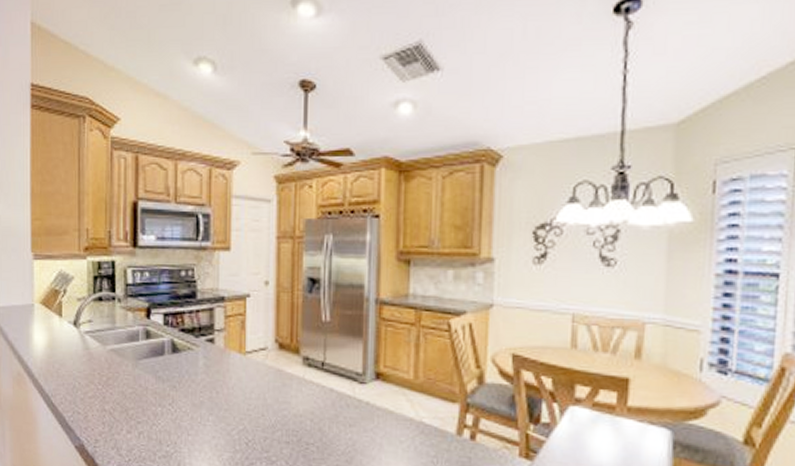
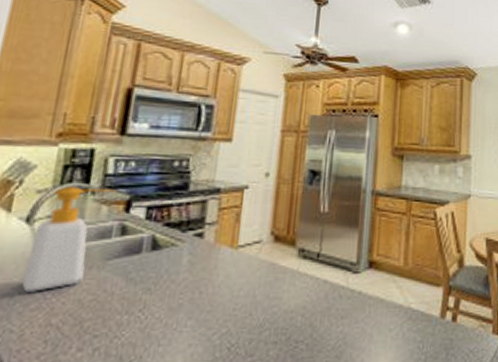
soap bottle: none [79,295,138,383] -> present [22,186,118,292]

